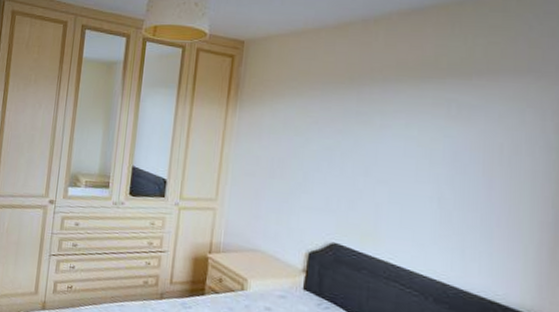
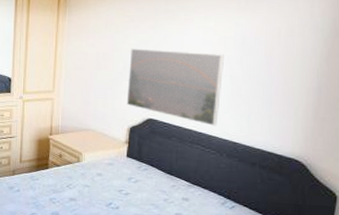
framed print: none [305,155,430,260] -> present [126,48,224,126]

